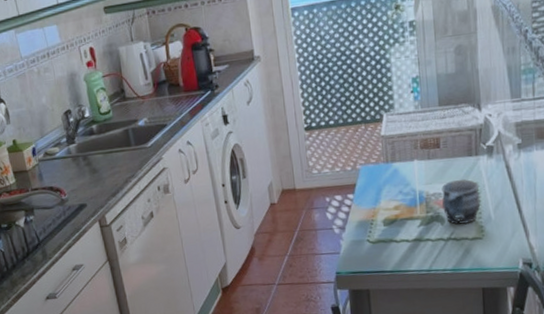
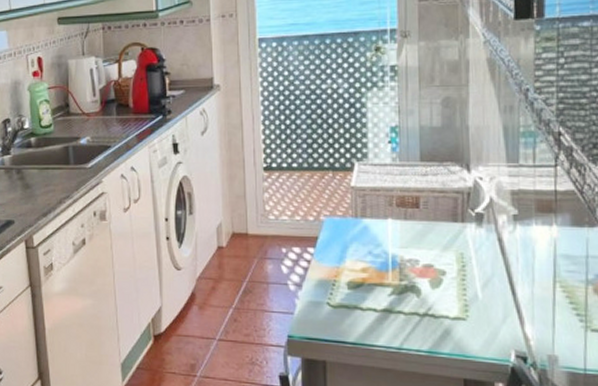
mug: present [441,179,481,225] -> none [419,247,466,301]

